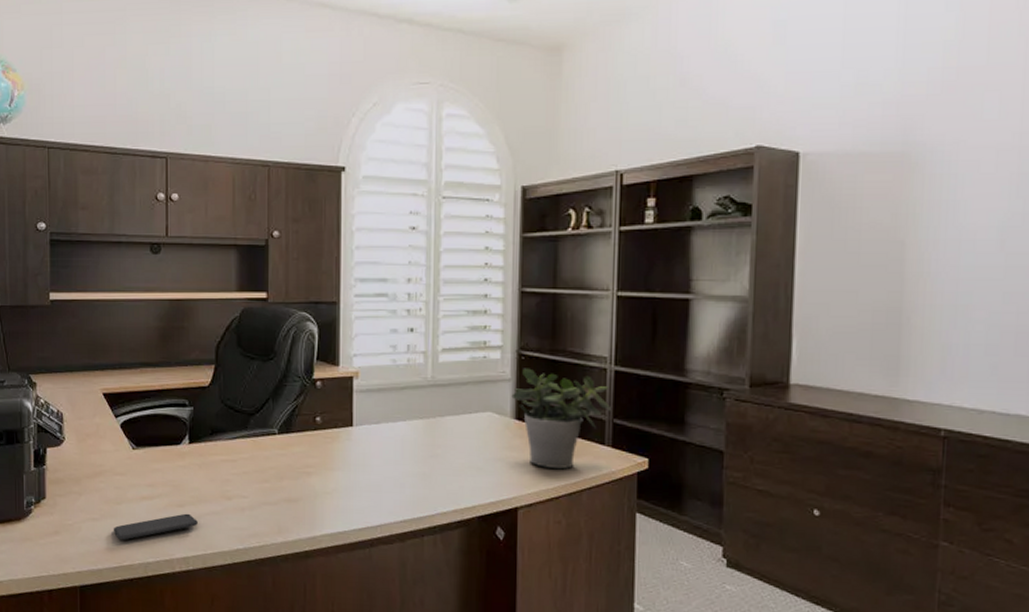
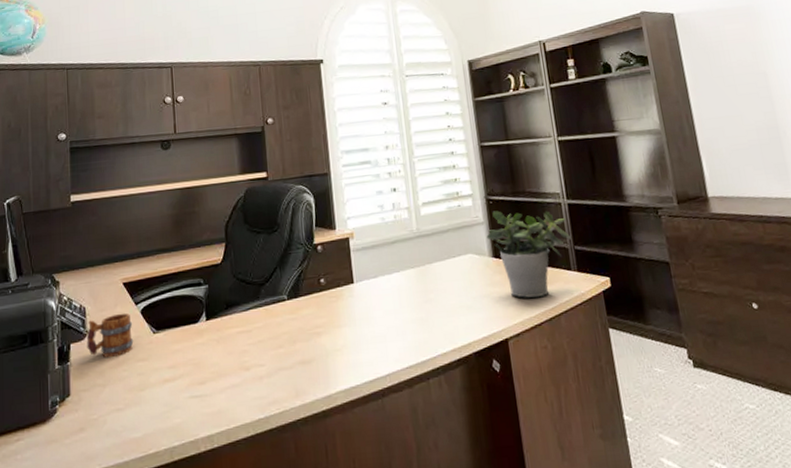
mug: none [63,424,112,468] -> present [86,313,134,358]
smartphone: present [113,513,198,540] -> none [137,390,219,428]

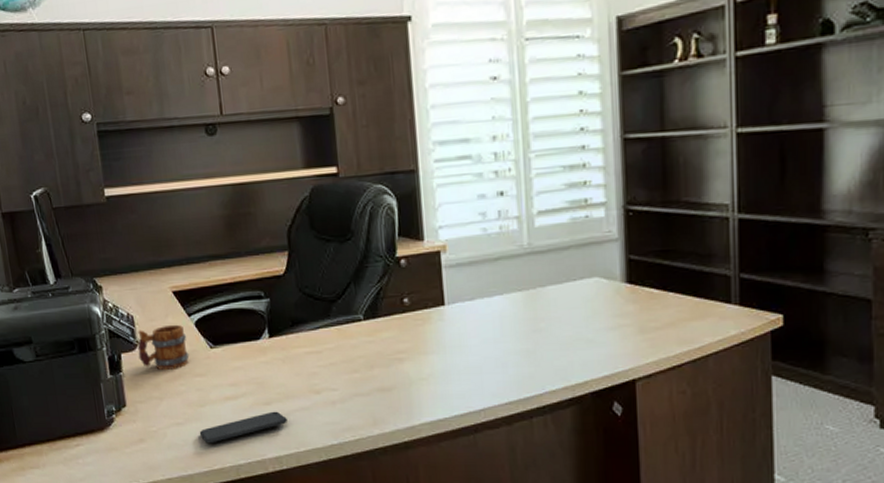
smartphone: none [137,390,219,428] -> present [199,411,287,444]
potted plant: present [486,210,572,299] -> none [620,224,738,335]

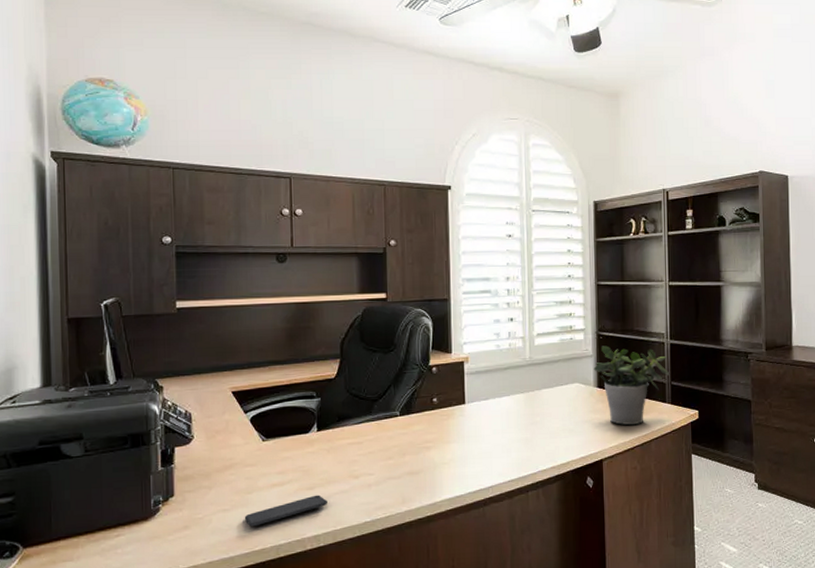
mug: present [137,324,189,371] -> none [192,420,242,462]
potted plant: none [620,224,738,335] -> present [593,345,670,426]

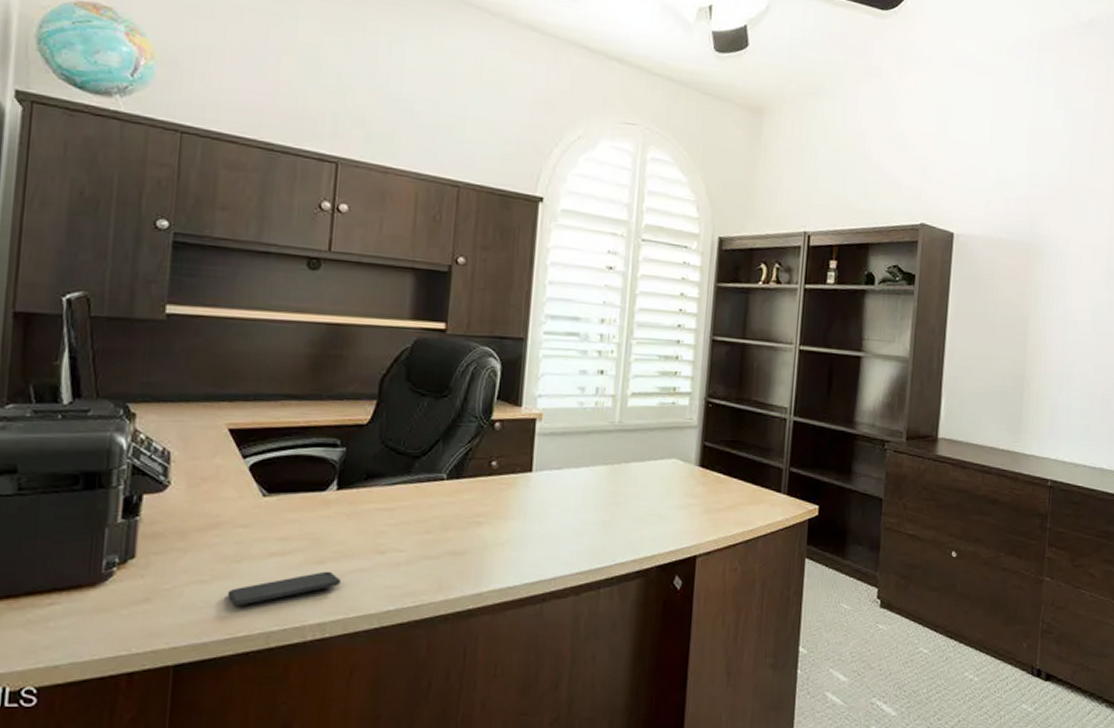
potted plant: present [593,345,670,426] -> none [697,415,789,517]

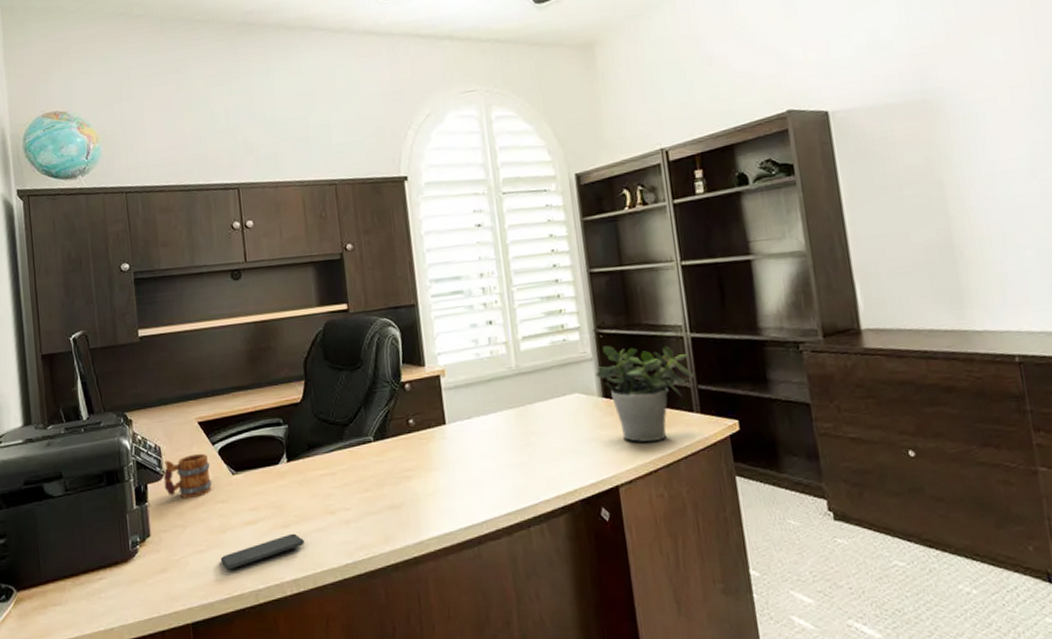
mug: none [166,465,236,519] -> present [163,453,212,499]
potted plant: none [697,415,789,517] -> present [595,345,695,443]

